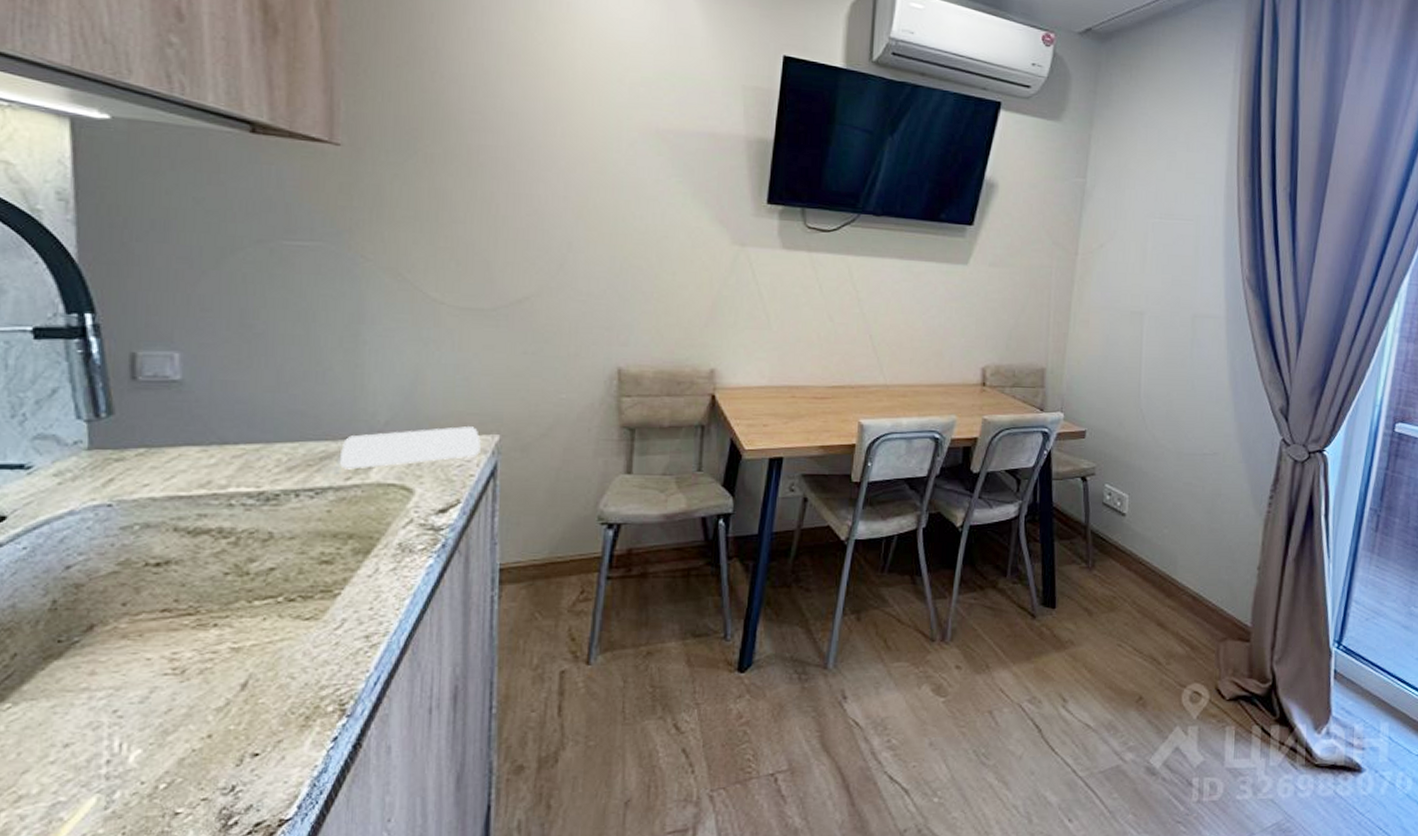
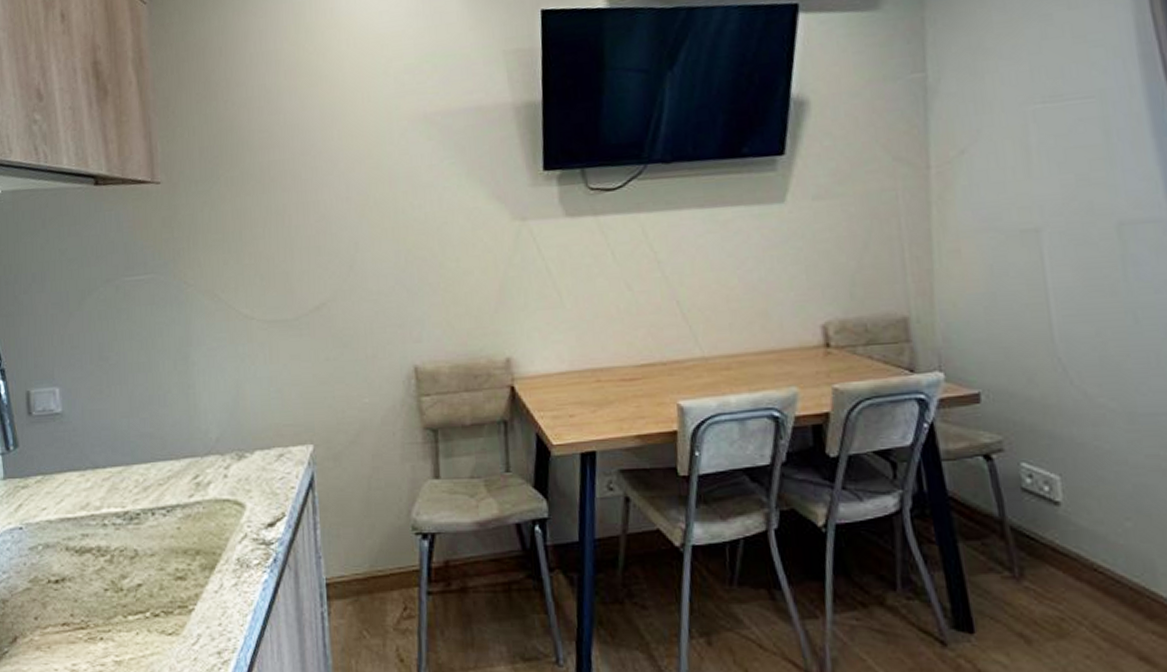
wireless charger: present [340,426,481,470] -> none [183,438,298,487]

